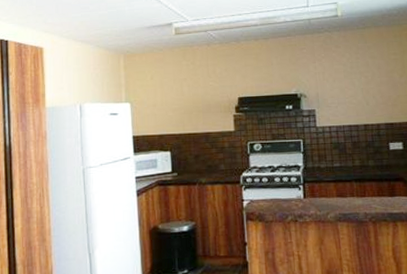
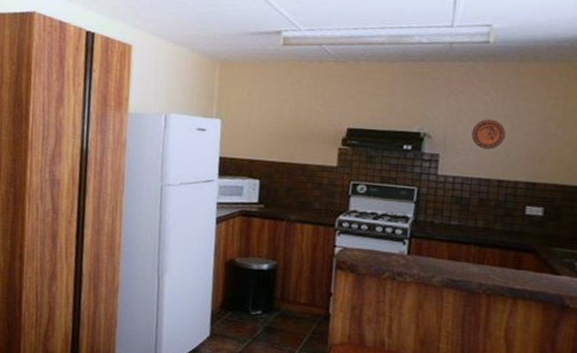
decorative plate: none [337,76,363,101] -> present [471,119,505,149]

